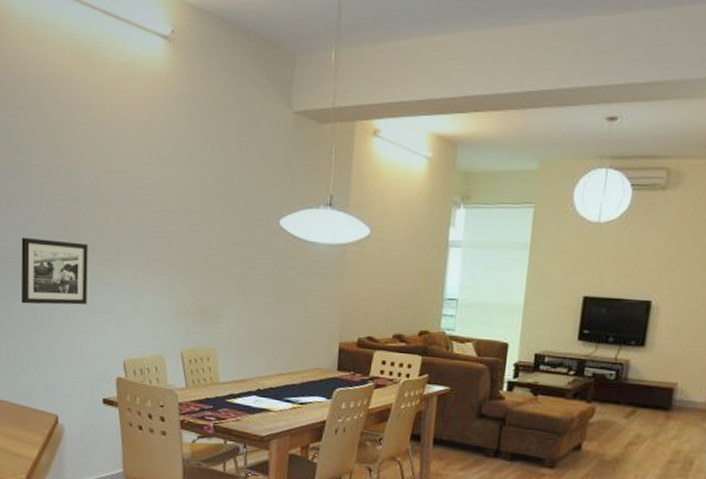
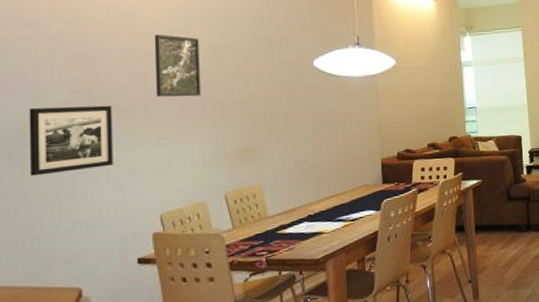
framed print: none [126,172,169,245] -> present [154,34,202,98]

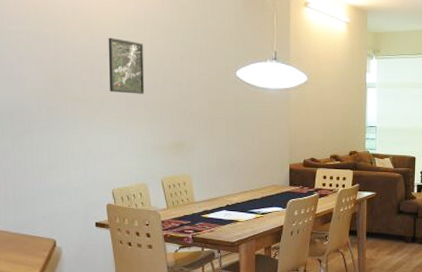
picture frame: present [29,105,113,176] -> none [15,92,77,148]

